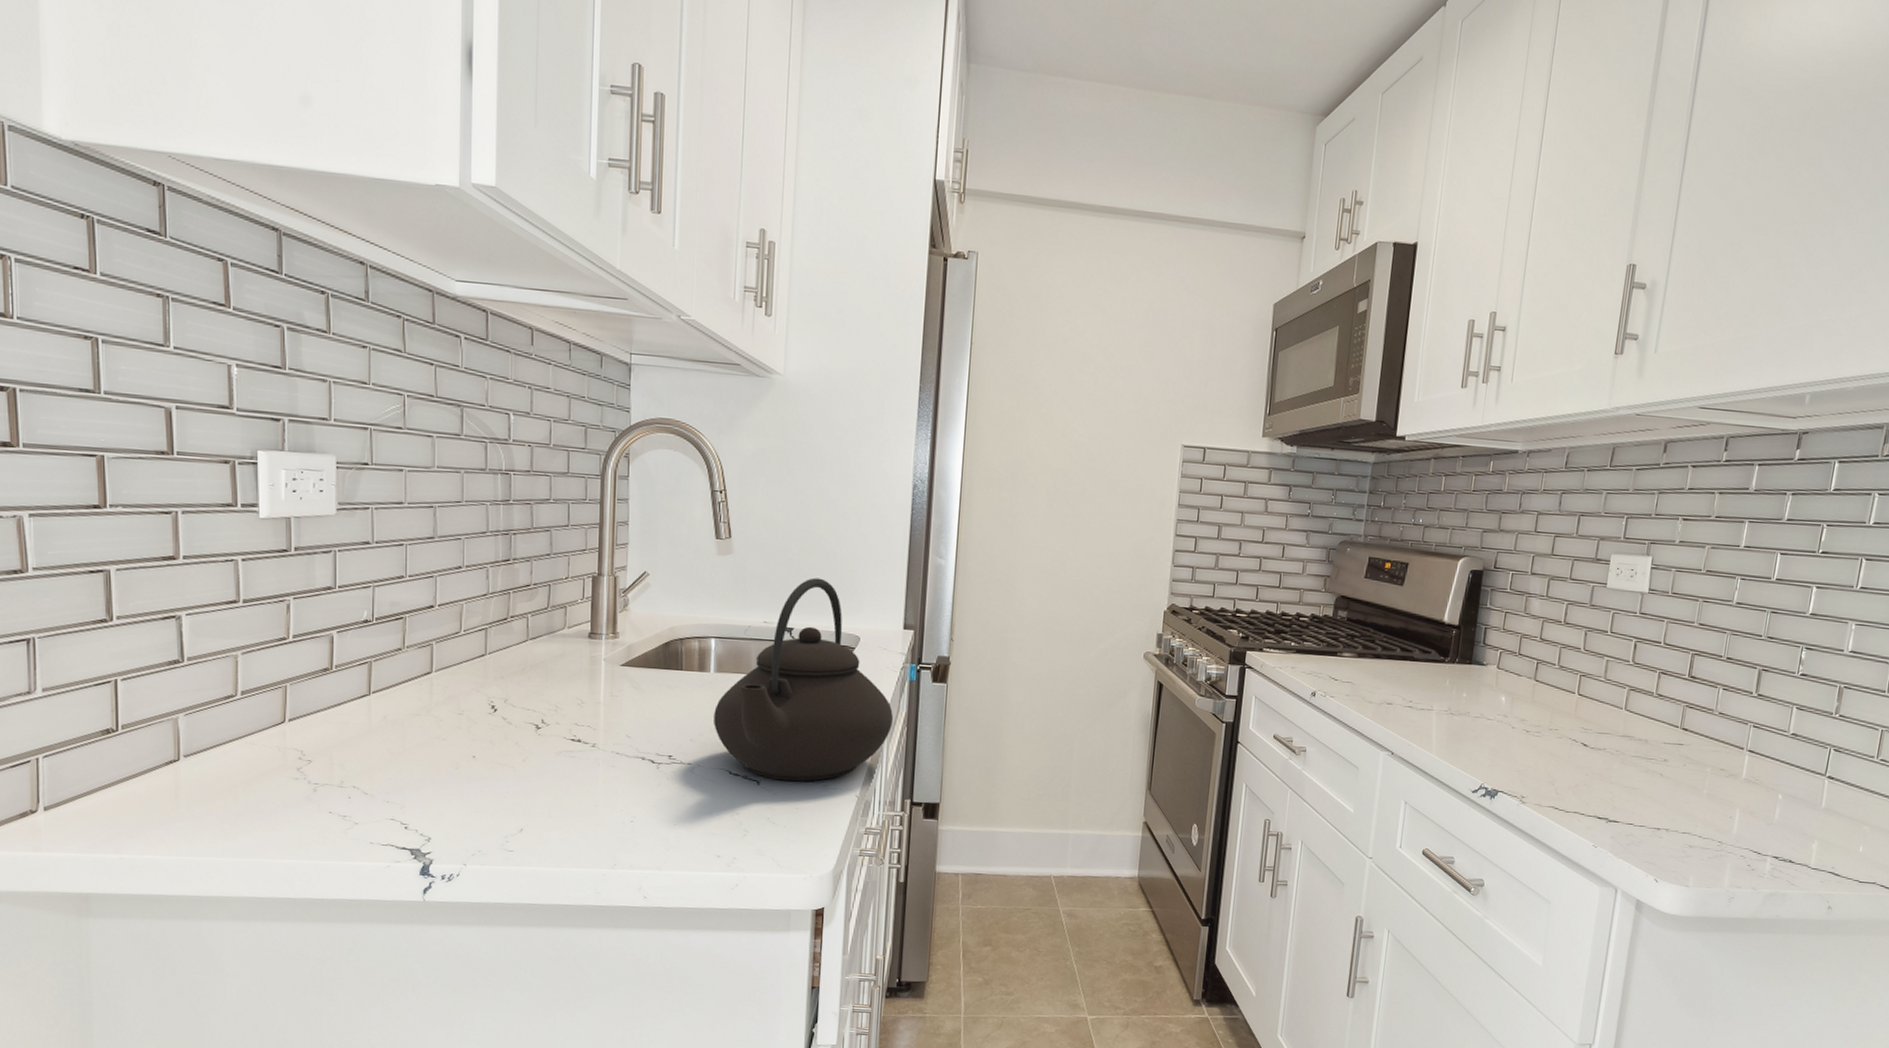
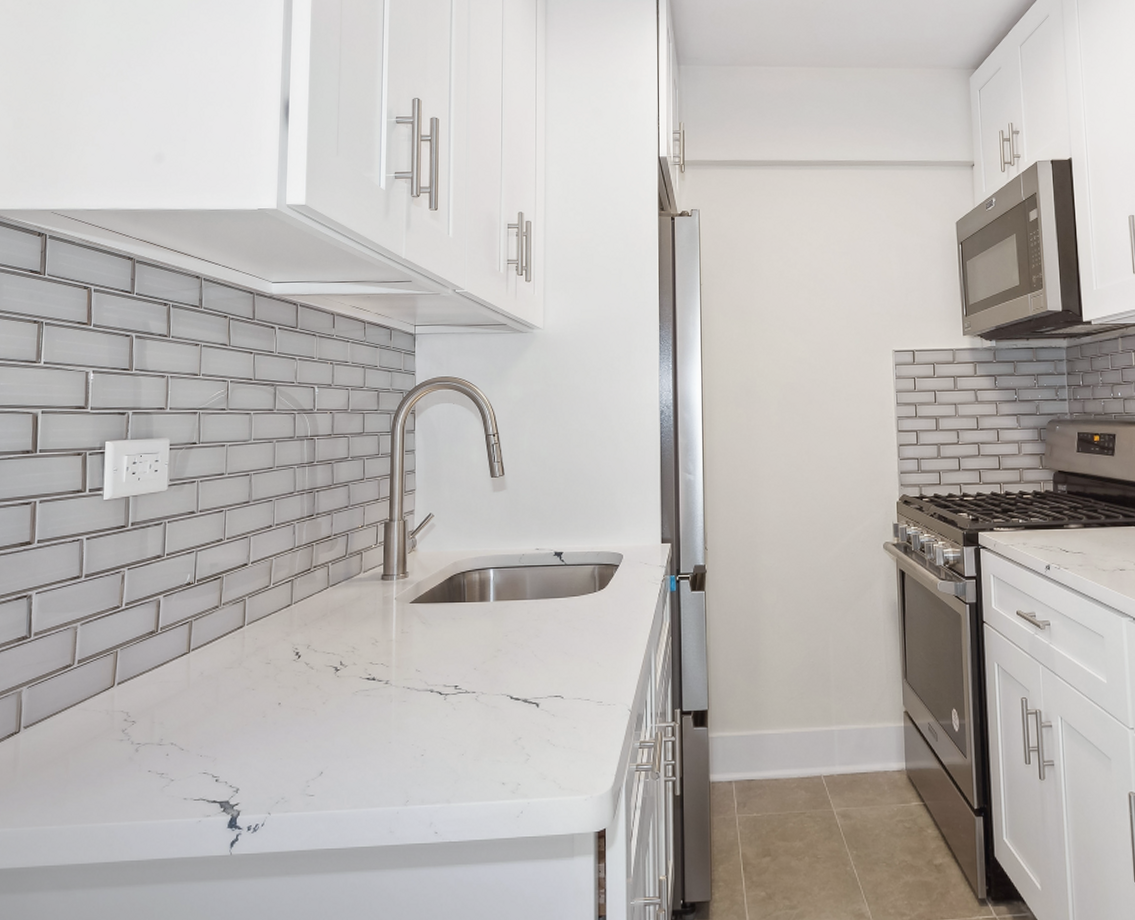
teapot: present [714,577,894,782] -> none [495,503,659,701]

